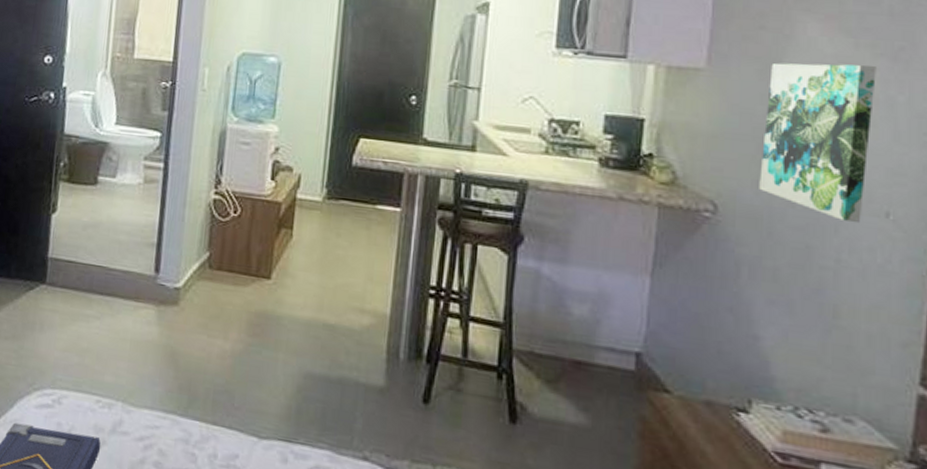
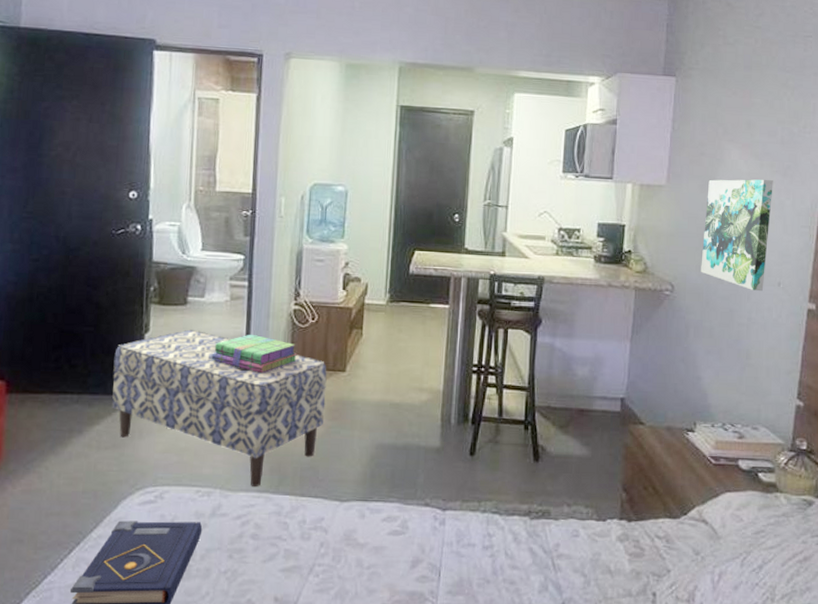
bench: none [14,212,249,405] -> present [112,329,327,486]
stack of books: none [120,223,215,272] -> present [211,334,297,374]

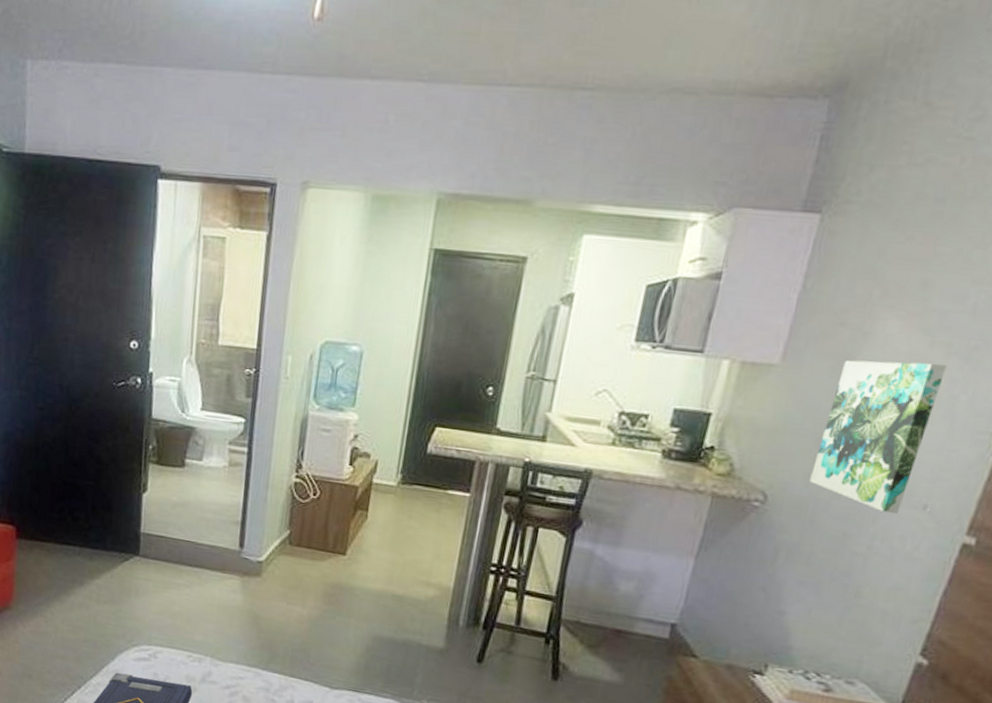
bench: present [112,329,327,486] -> none [111,493,326,660]
stack of books: present [211,334,297,374] -> none [207,504,295,548]

